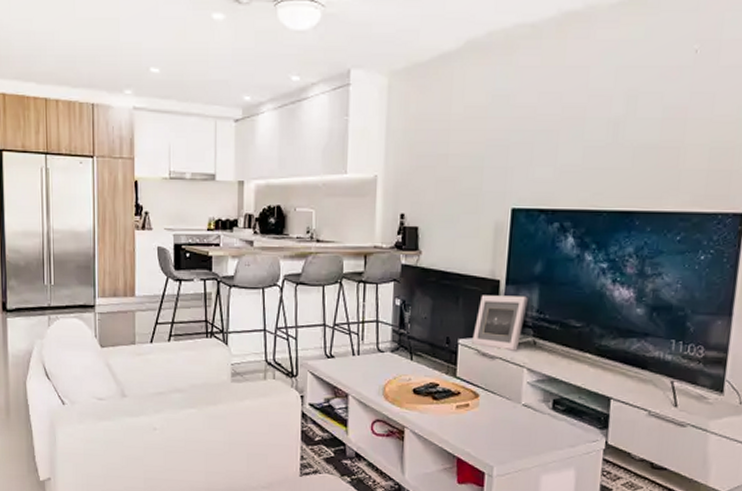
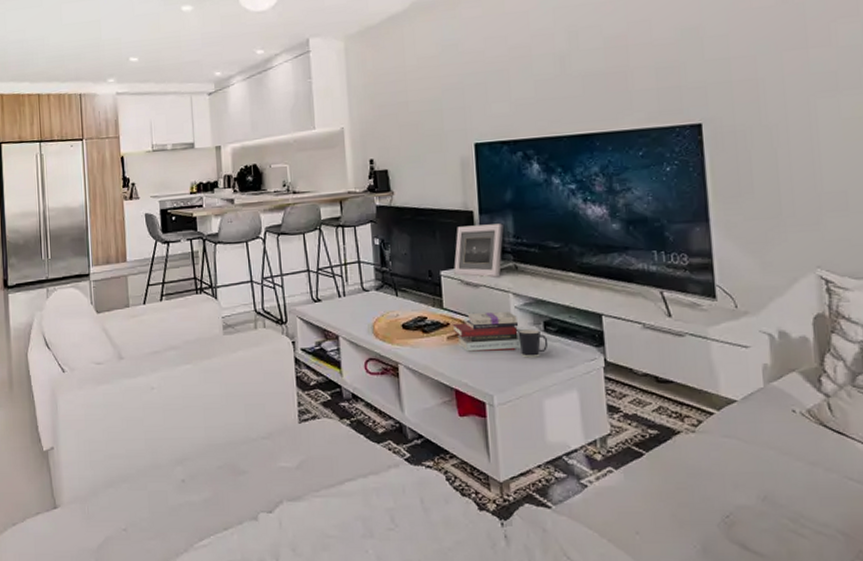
books: none [462,385,529,426] -> present [452,312,521,352]
mug: none [525,405,555,434] -> present [518,329,549,358]

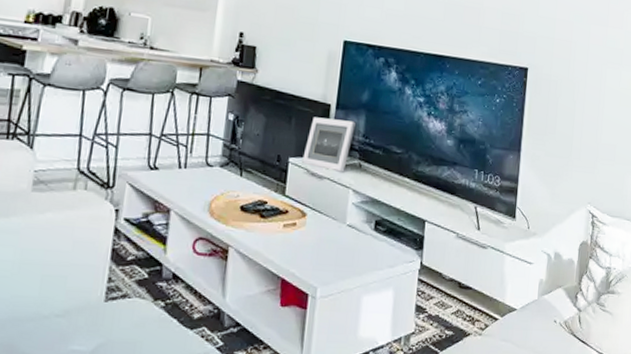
books: present [452,312,521,352] -> none [290,204,353,246]
mug: present [518,329,549,358] -> none [349,226,376,254]

